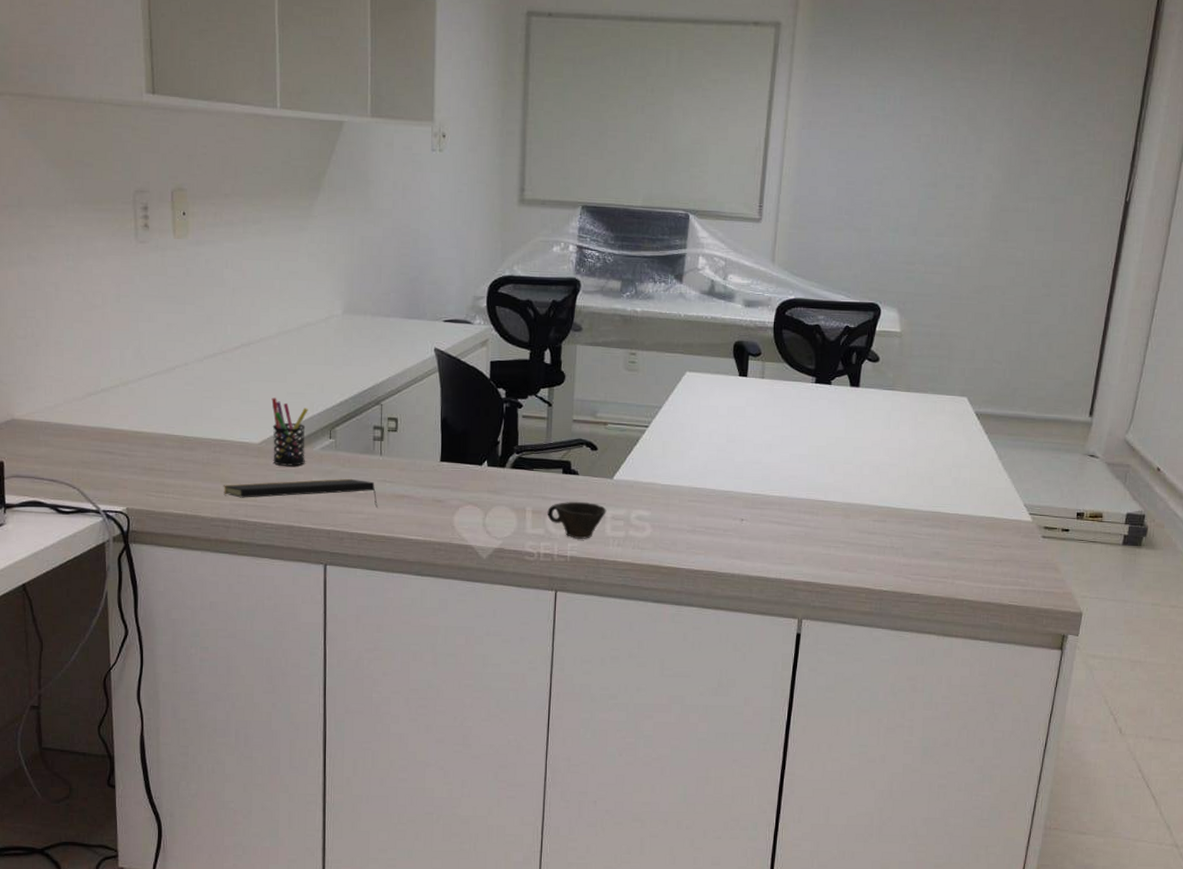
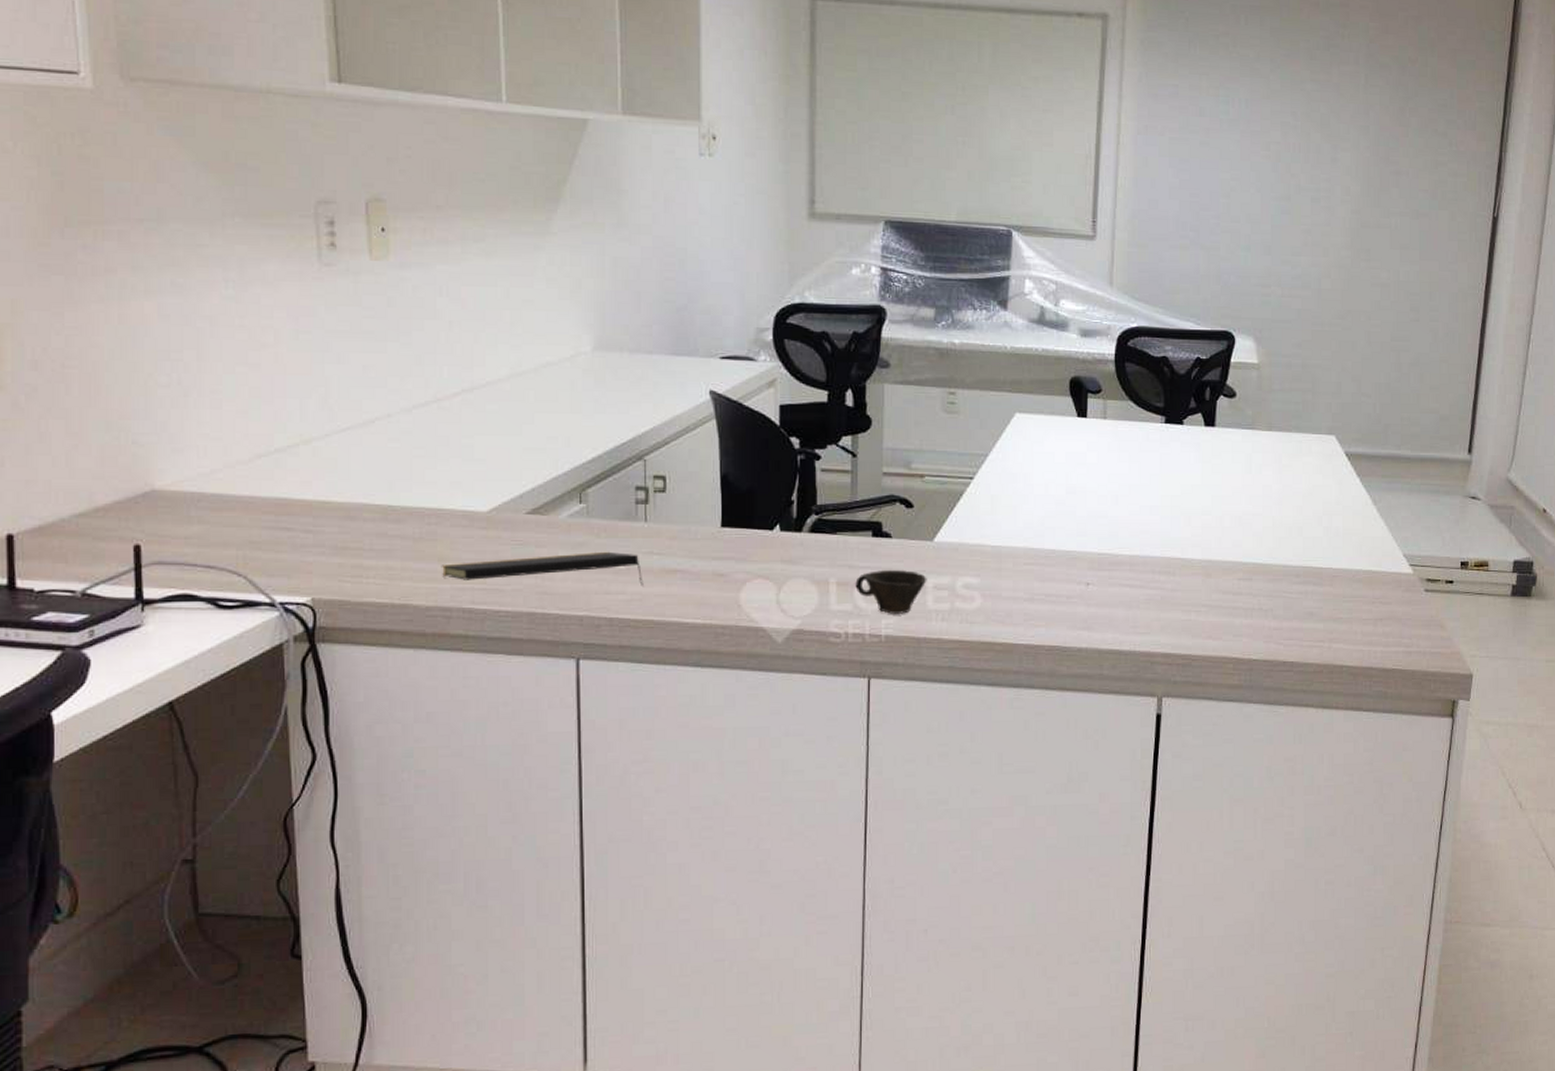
pen holder: present [271,397,308,466] -> none [503,454,551,539]

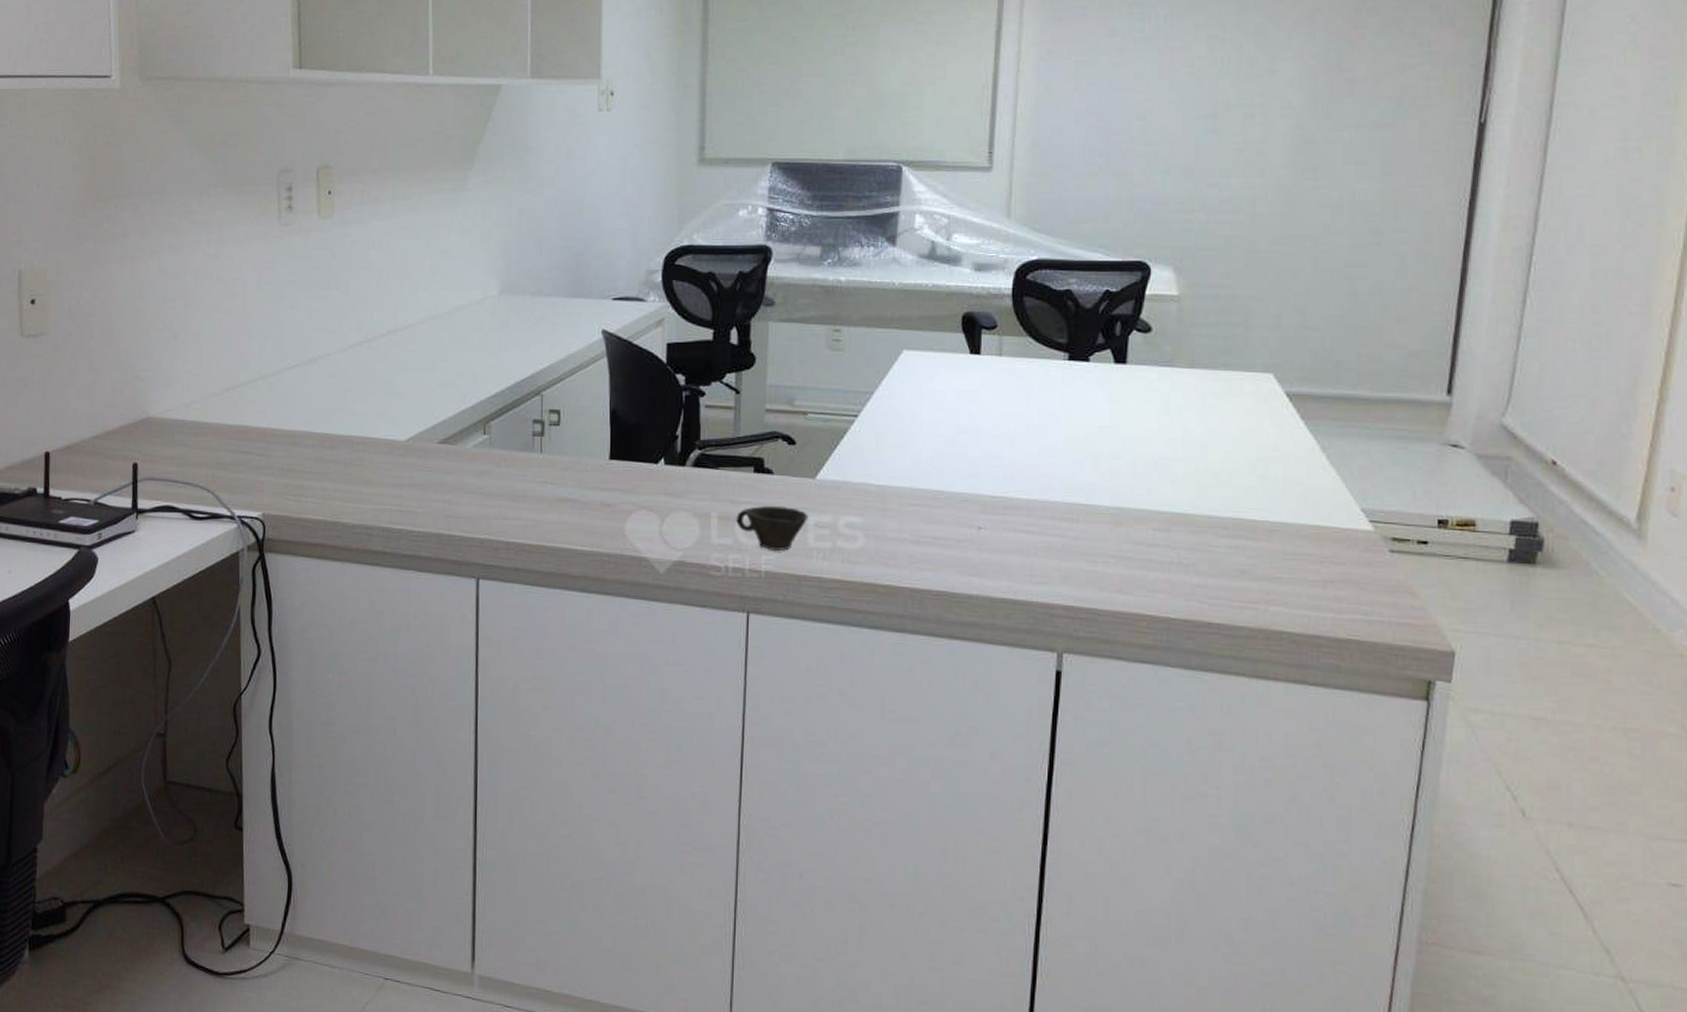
notepad: present [441,551,644,586] -> none [365,479,538,513]

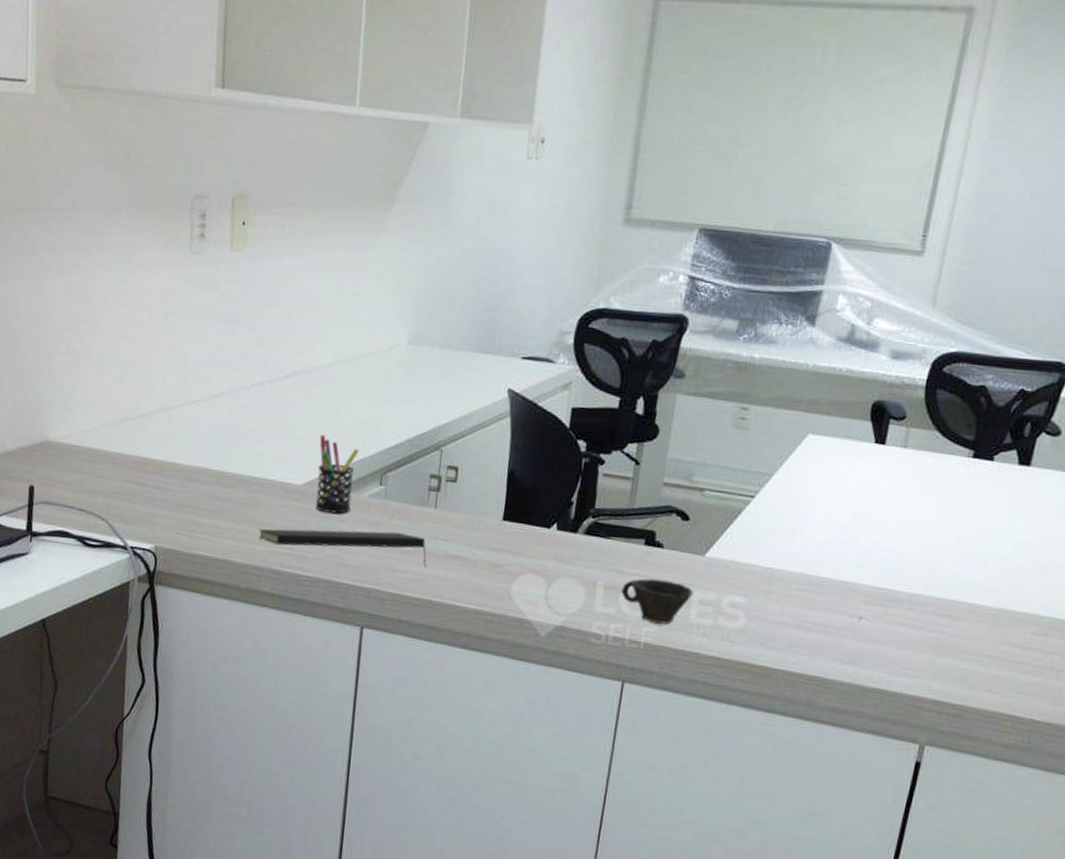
notepad: none [365,479,538,513] -> present [258,528,427,568]
pen holder: none [420,389,460,466] -> present [315,434,359,514]

